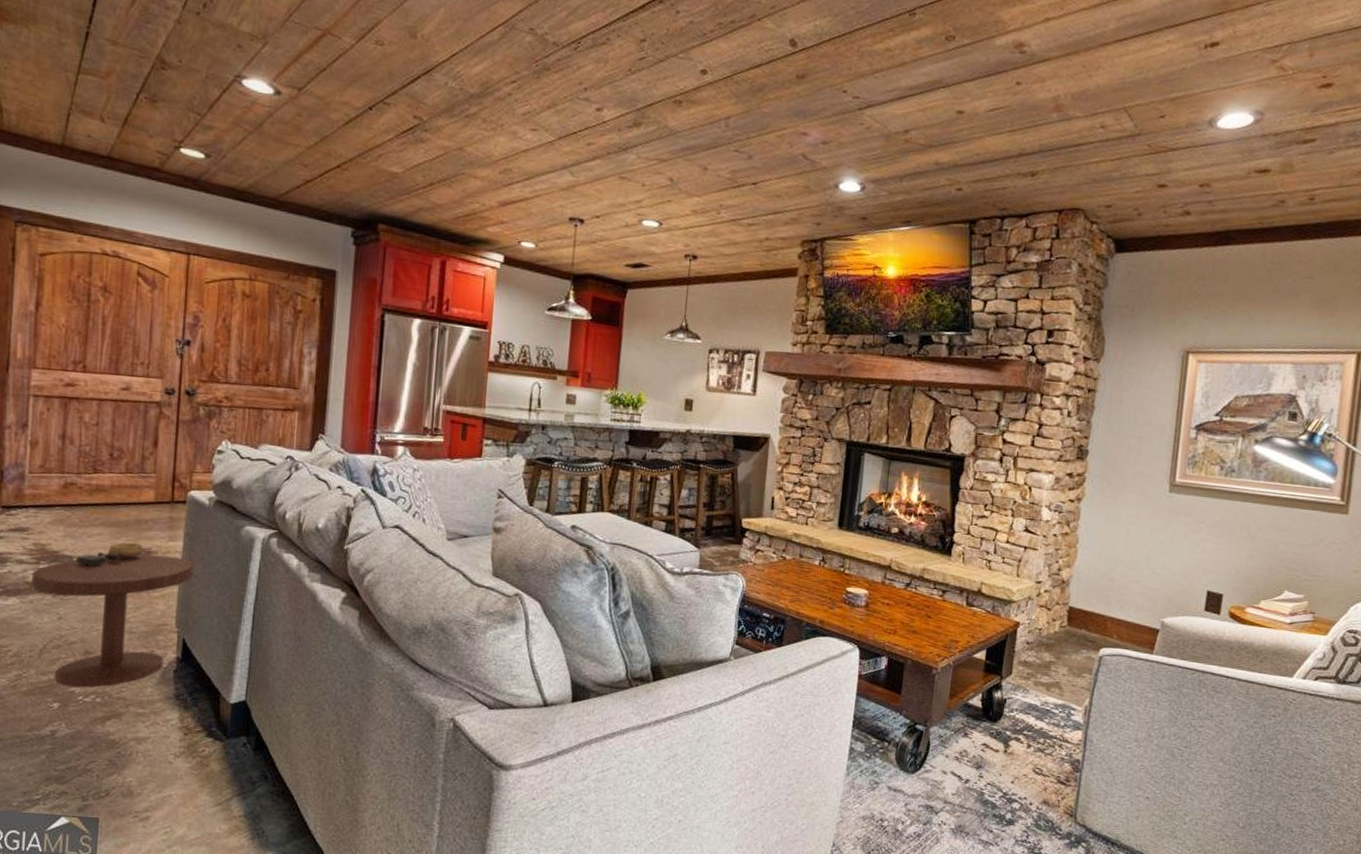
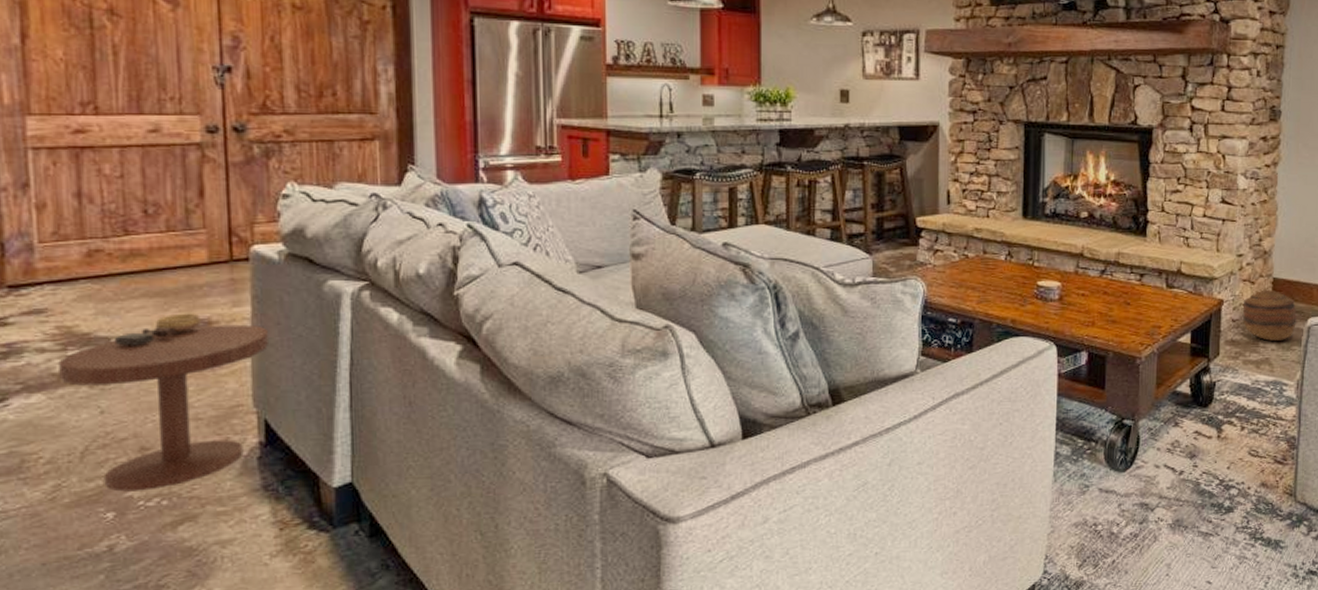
basket: none [1037,617,1089,667] -> present [1242,289,1297,341]

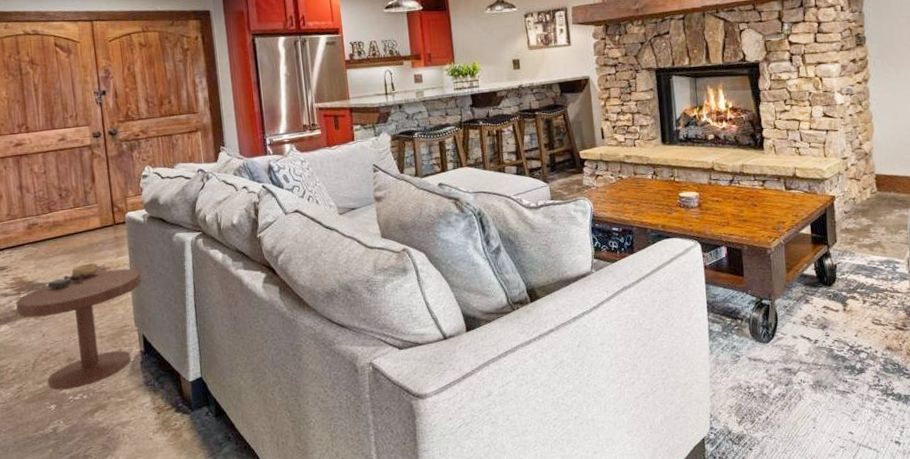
basket: present [1242,289,1297,341] -> none [851,184,901,227]

